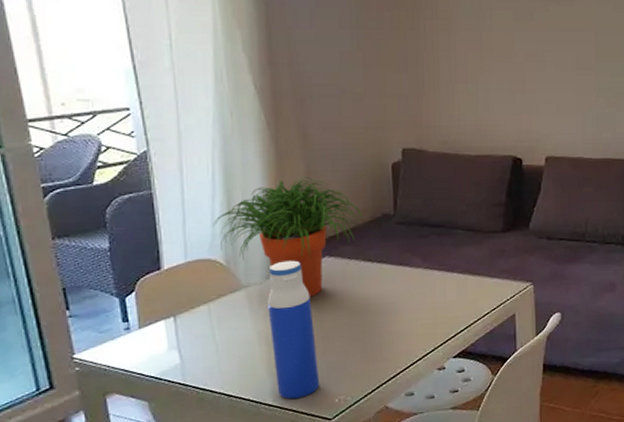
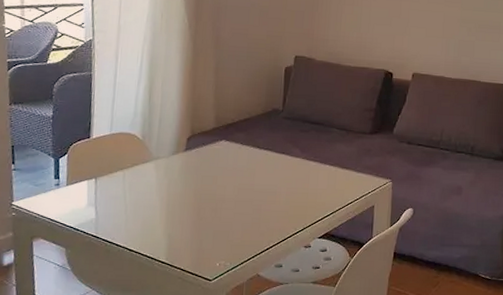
potted plant: present [212,176,363,297] -> none [135,71,257,173]
water bottle: present [268,260,320,400] -> none [170,140,207,260]

